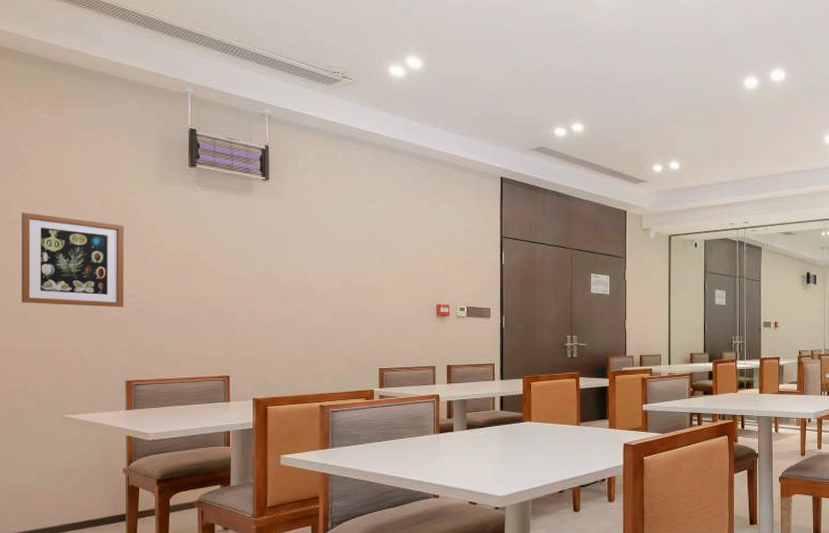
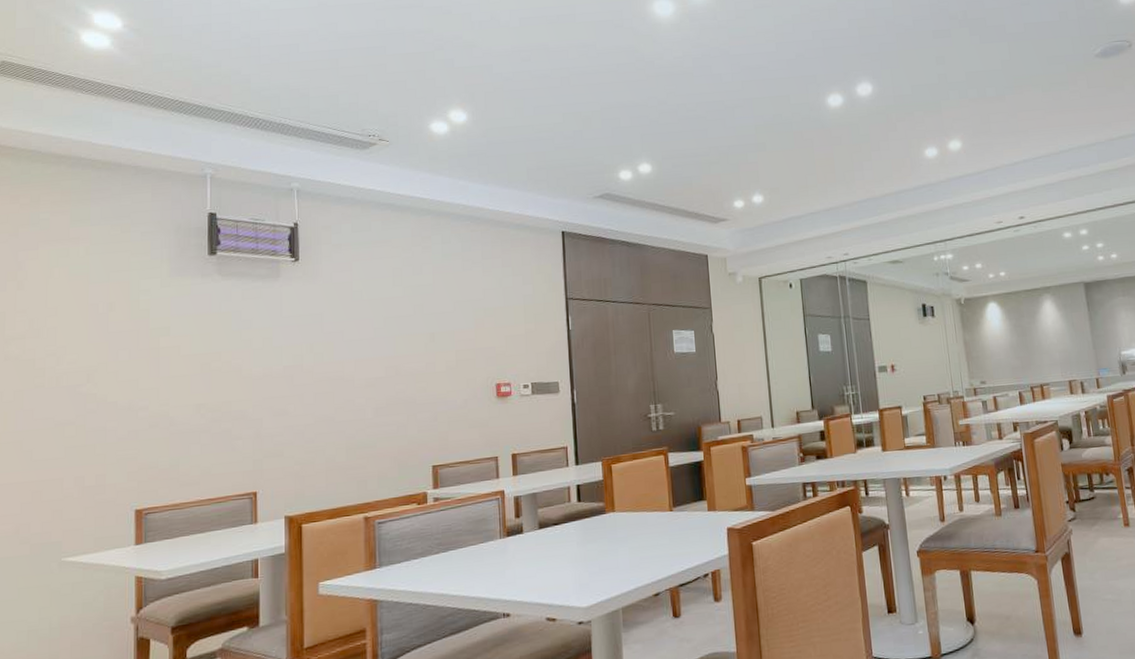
wall art: present [21,212,125,308] -> none [15,324,135,430]

